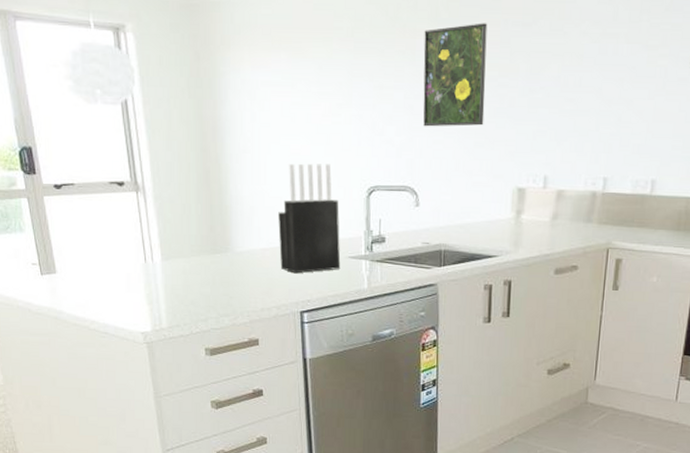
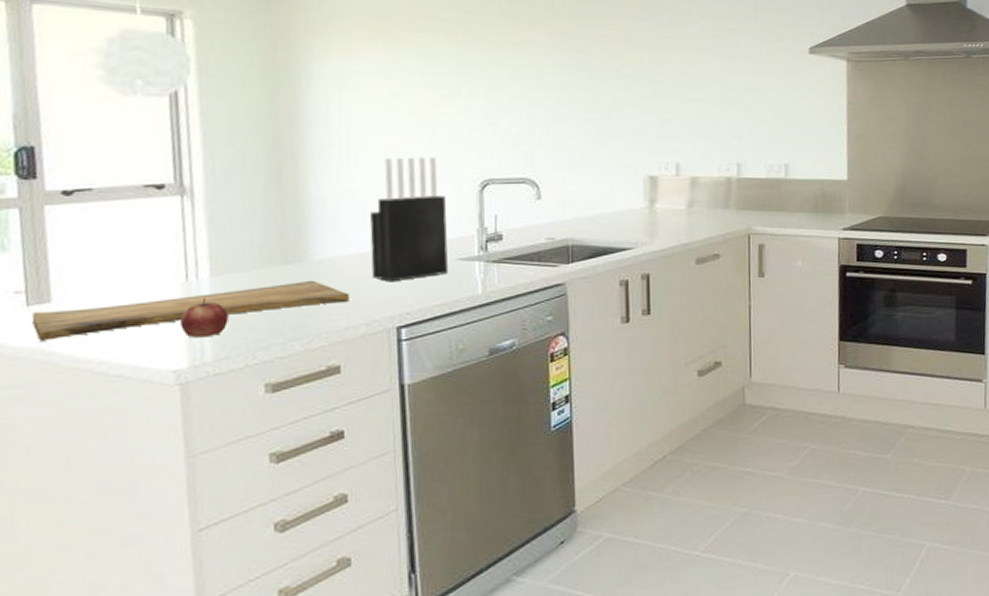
cutting board: none [45,268,264,302] -> present [31,280,350,341]
apple: none [144,276,176,309] -> present [180,297,228,338]
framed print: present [423,23,488,127] -> none [540,17,609,117]

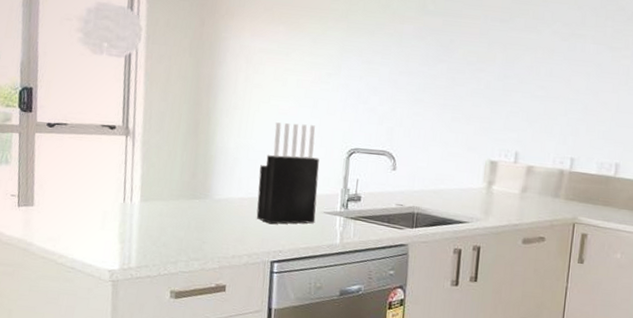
cutting board: present [31,280,350,341] -> none [20,211,238,235]
apple: present [180,297,228,338] -> none [116,216,150,248]

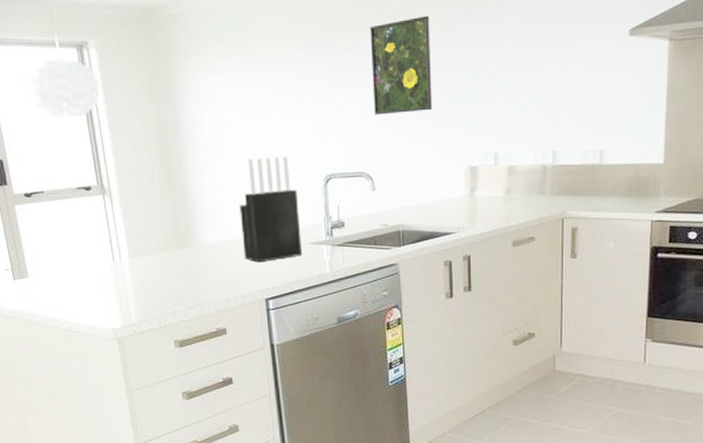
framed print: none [405,16,469,103] -> present [370,15,433,115]

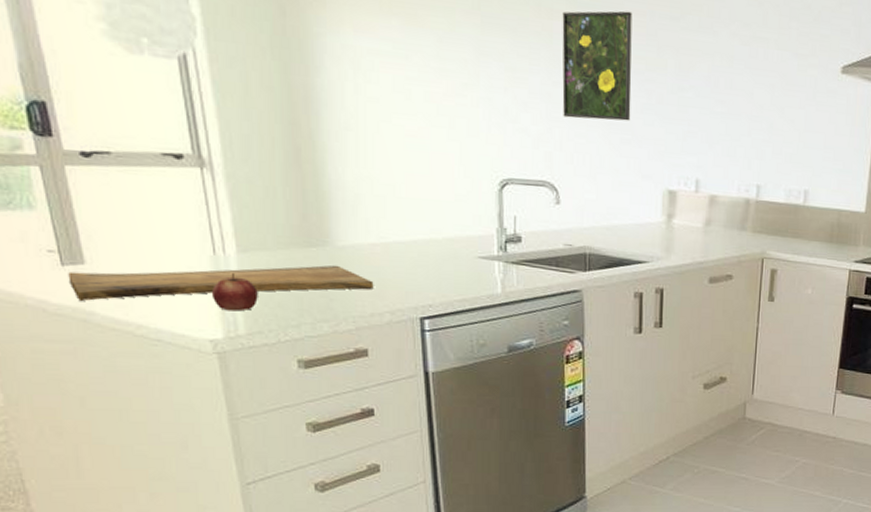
cutting board: none [18,261,229,305] -> present [68,265,374,301]
apple: none [113,274,145,305] -> present [212,272,258,312]
knife block: present [240,156,303,263] -> none [391,147,469,274]

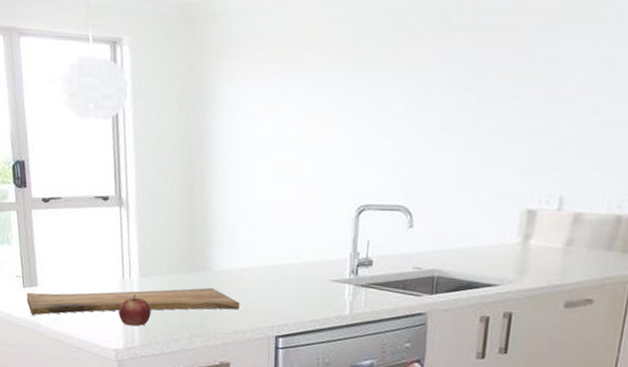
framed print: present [562,11,632,121] -> none [424,27,506,142]

